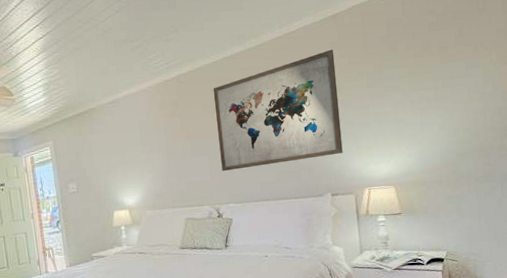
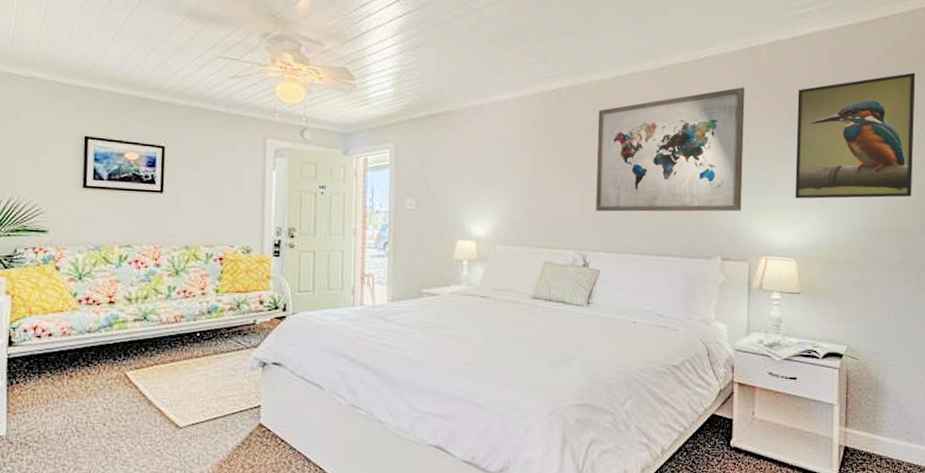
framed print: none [379,12,489,136] -> present [795,72,916,199]

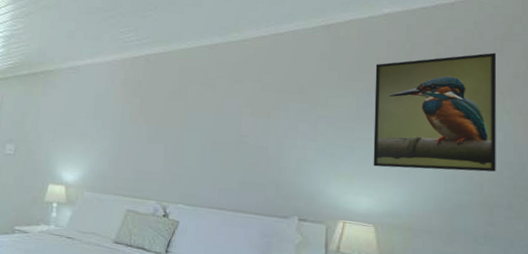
wall art: present [596,87,745,212] -> none [177,60,323,175]

